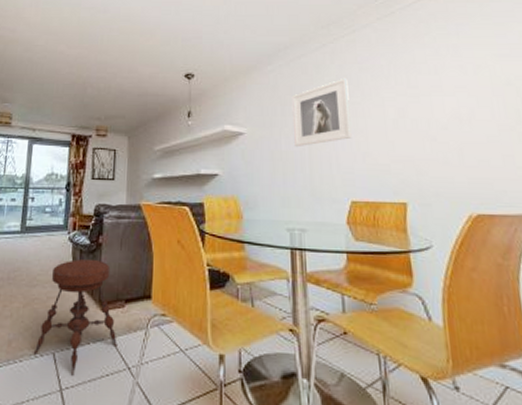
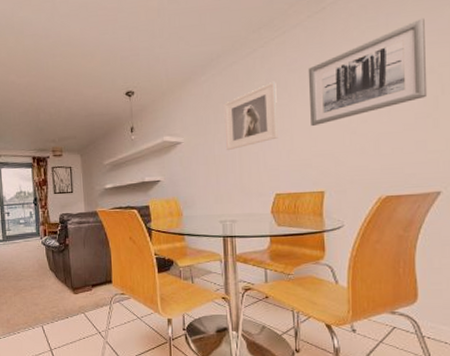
stool: present [34,259,117,376] -> none [28,257,89,340]
wall art: none [380,32,508,129] -> present [308,18,428,127]

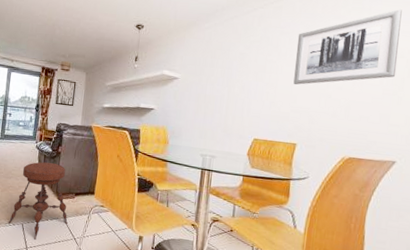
stool: none [28,257,89,340] -> present [9,162,68,240]
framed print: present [224,81,278,151] -> none [216,39,269,93]

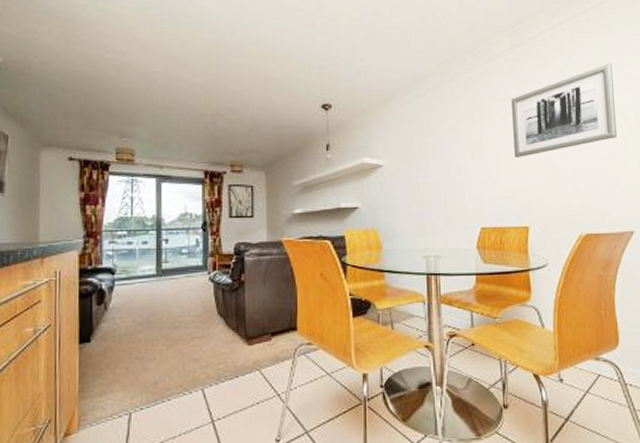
stool: present [9,162,68,240] -> none [183,298,266,407]

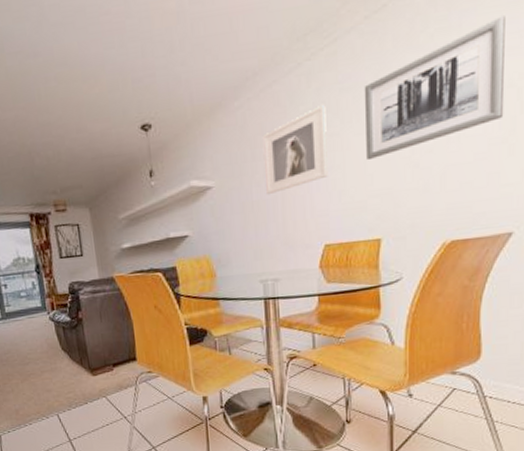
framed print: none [428,108,483,178] -> present [262,104,328,195]

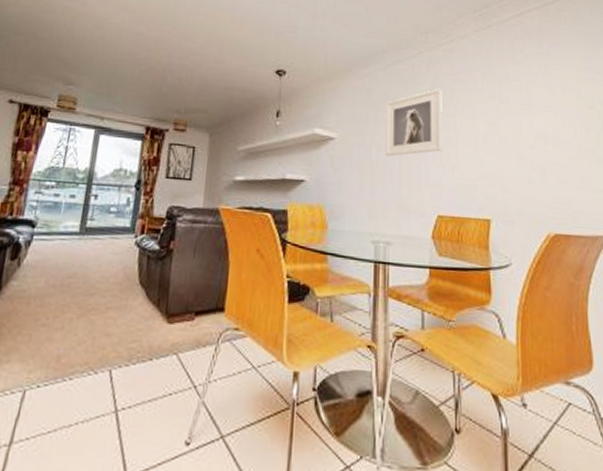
wall art: present [364,16,505,161] -> none [474,54,590,144]

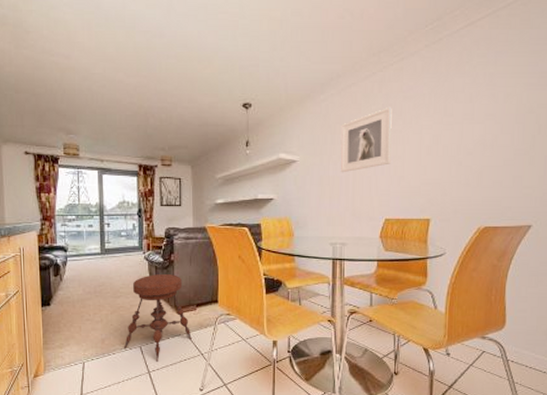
stool: none [87,266,184,395] -> present [124,274,192,362]

